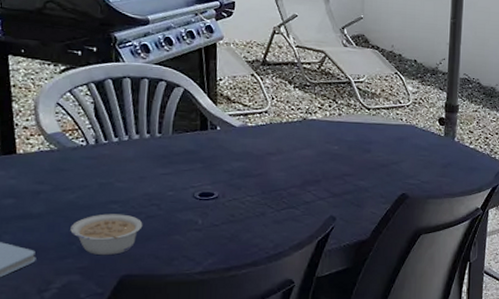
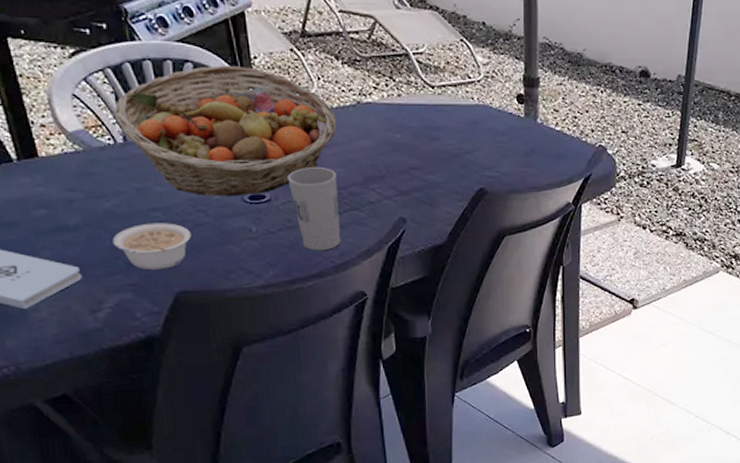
fruit basket: none [90,84,285,194] -> present [113,65,338,197]
cup: none [236,171,279,243] -> present [287,167,341,251]

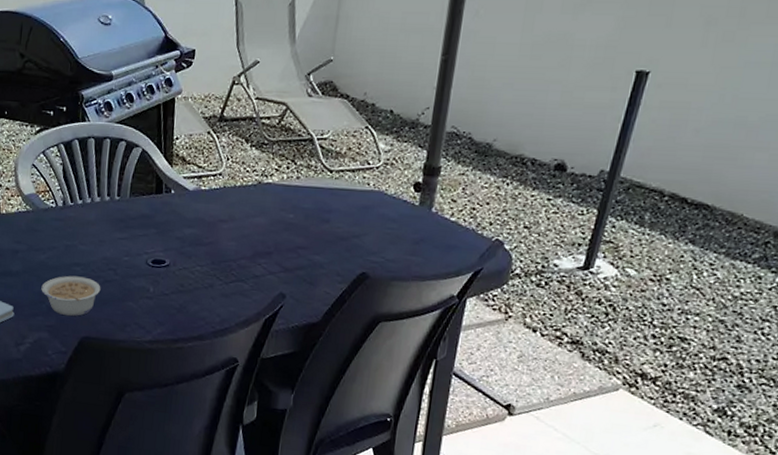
fruit basket: present [113,65,338,197] -> none [59,144,238,260]
cup: present [287,167,341,251] -> none [187,239,229,316]

